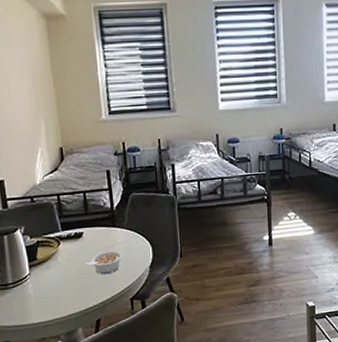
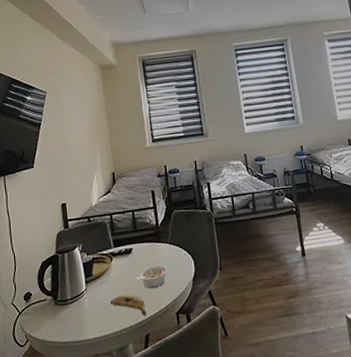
banana: none [57,279,98,301] -> present [109,294,147,316]

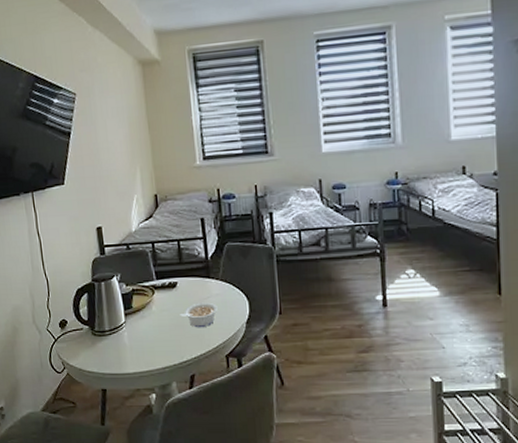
banana: present [109,294,147,316] -> none [151,331,193,355]

